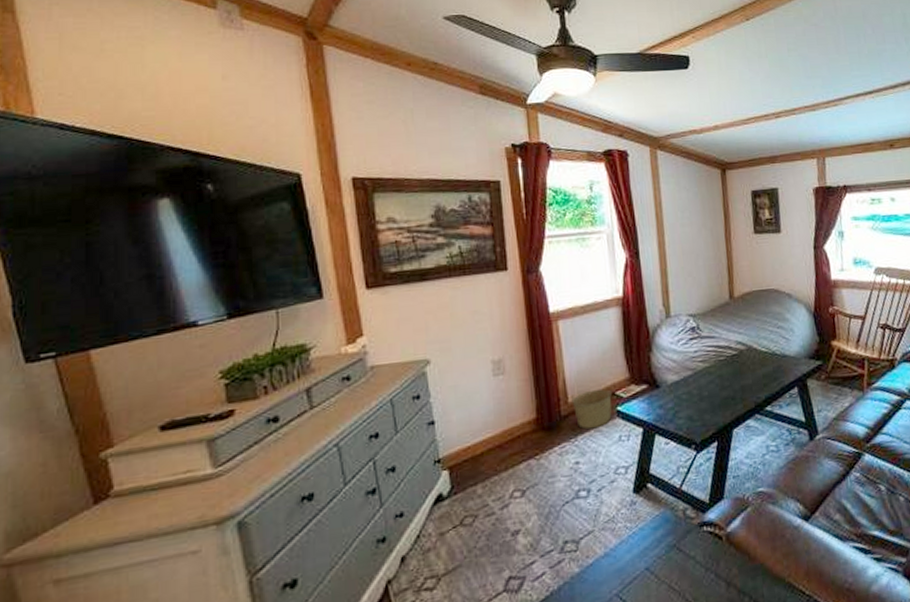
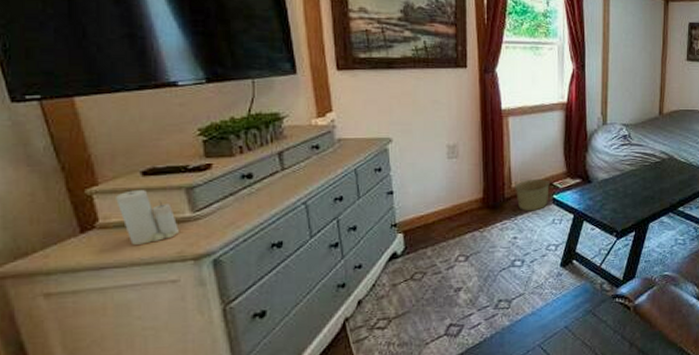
candle: none [132,446,200,514] -> present [116,187,179,246]

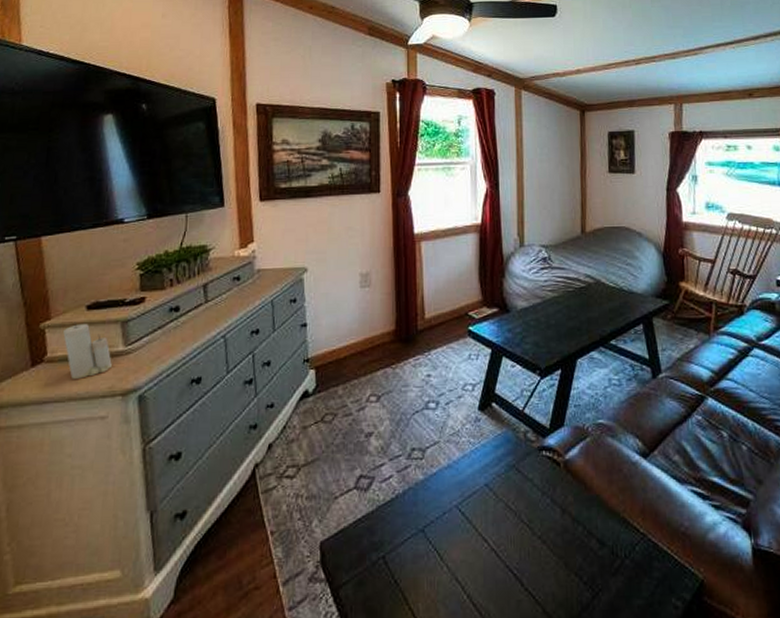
basket: present [514,179,550,211] -> none [428,308,465,345]

